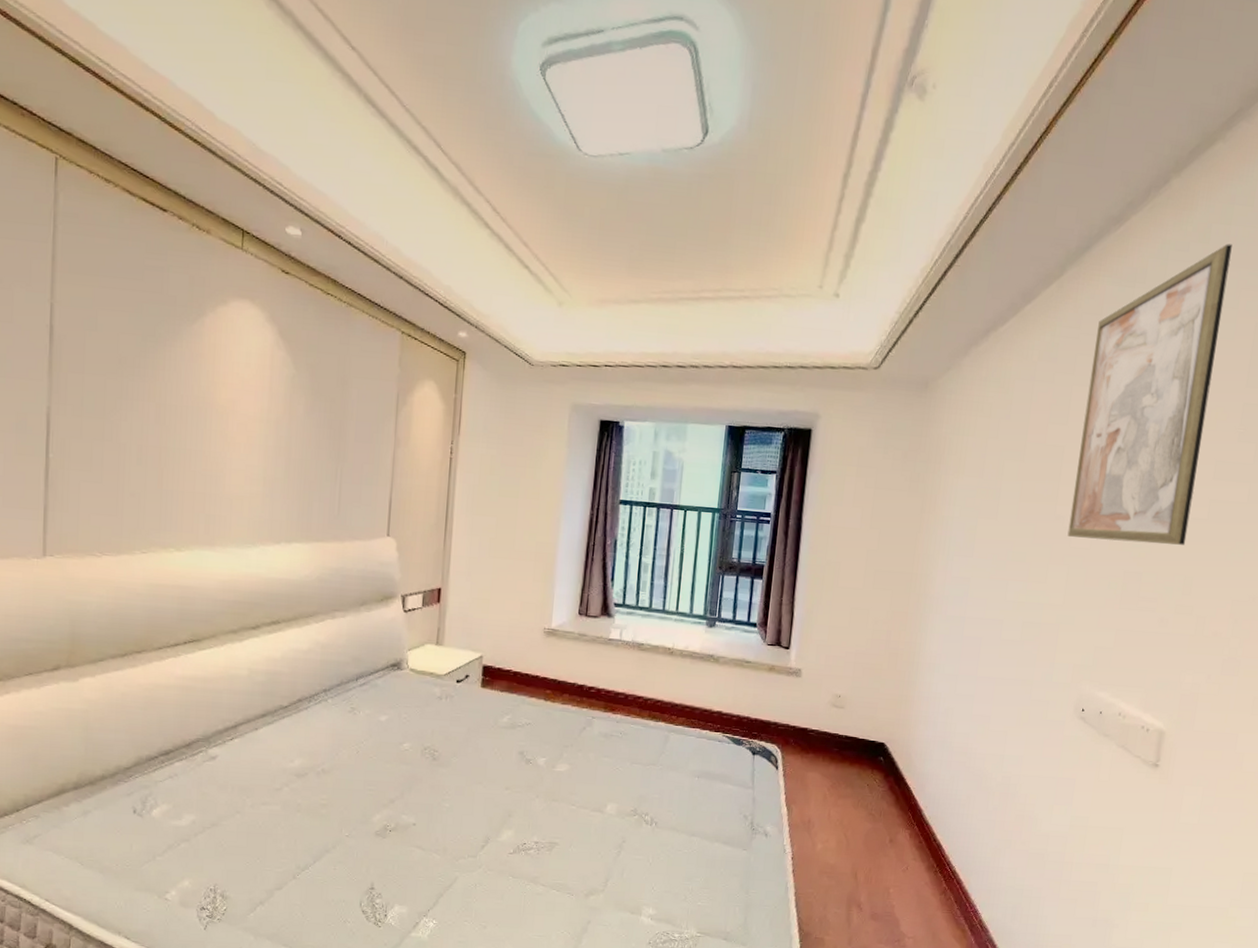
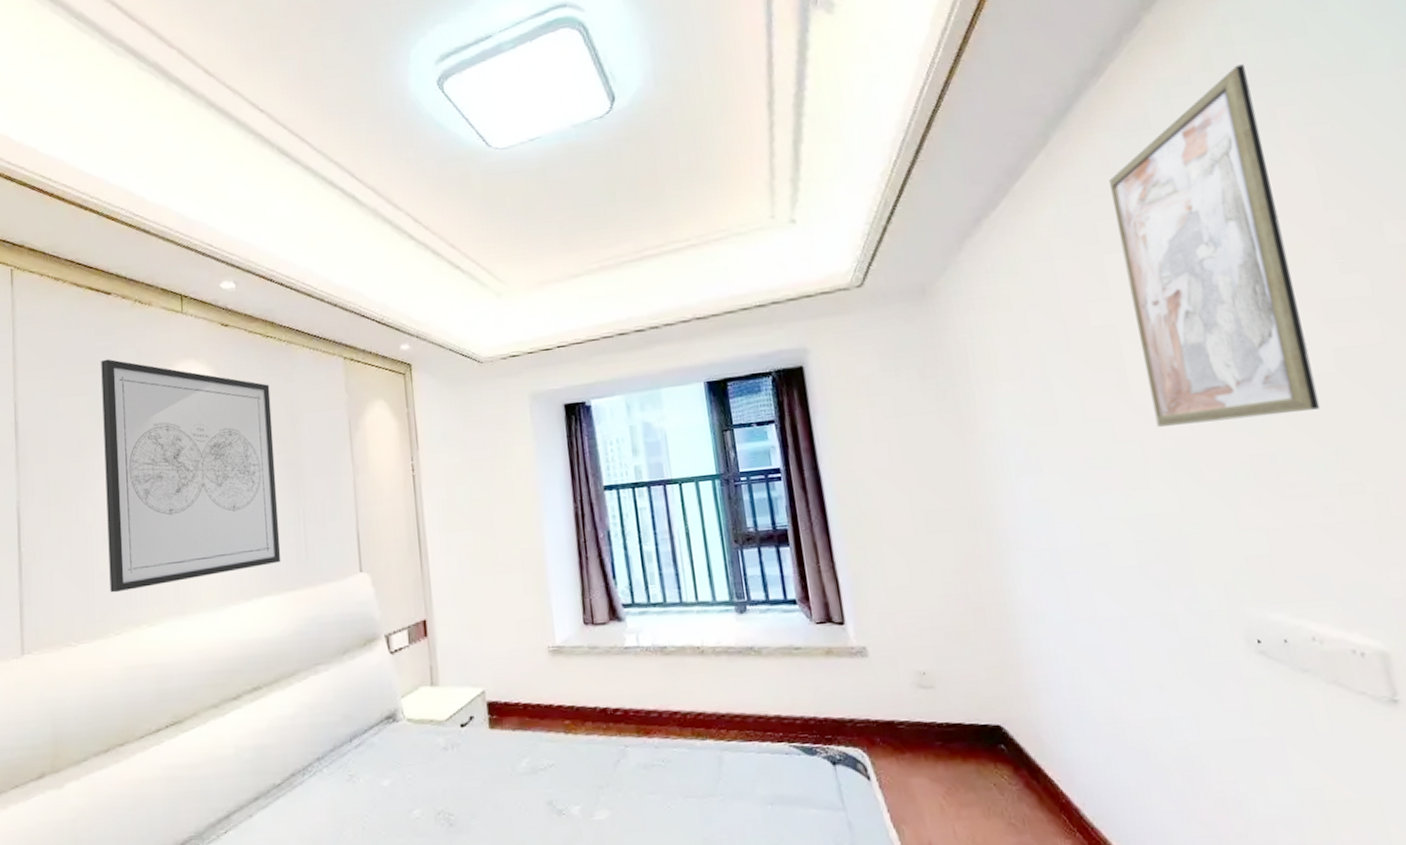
wall art: none [140,280,324,515] -> present [101,359,281,593]

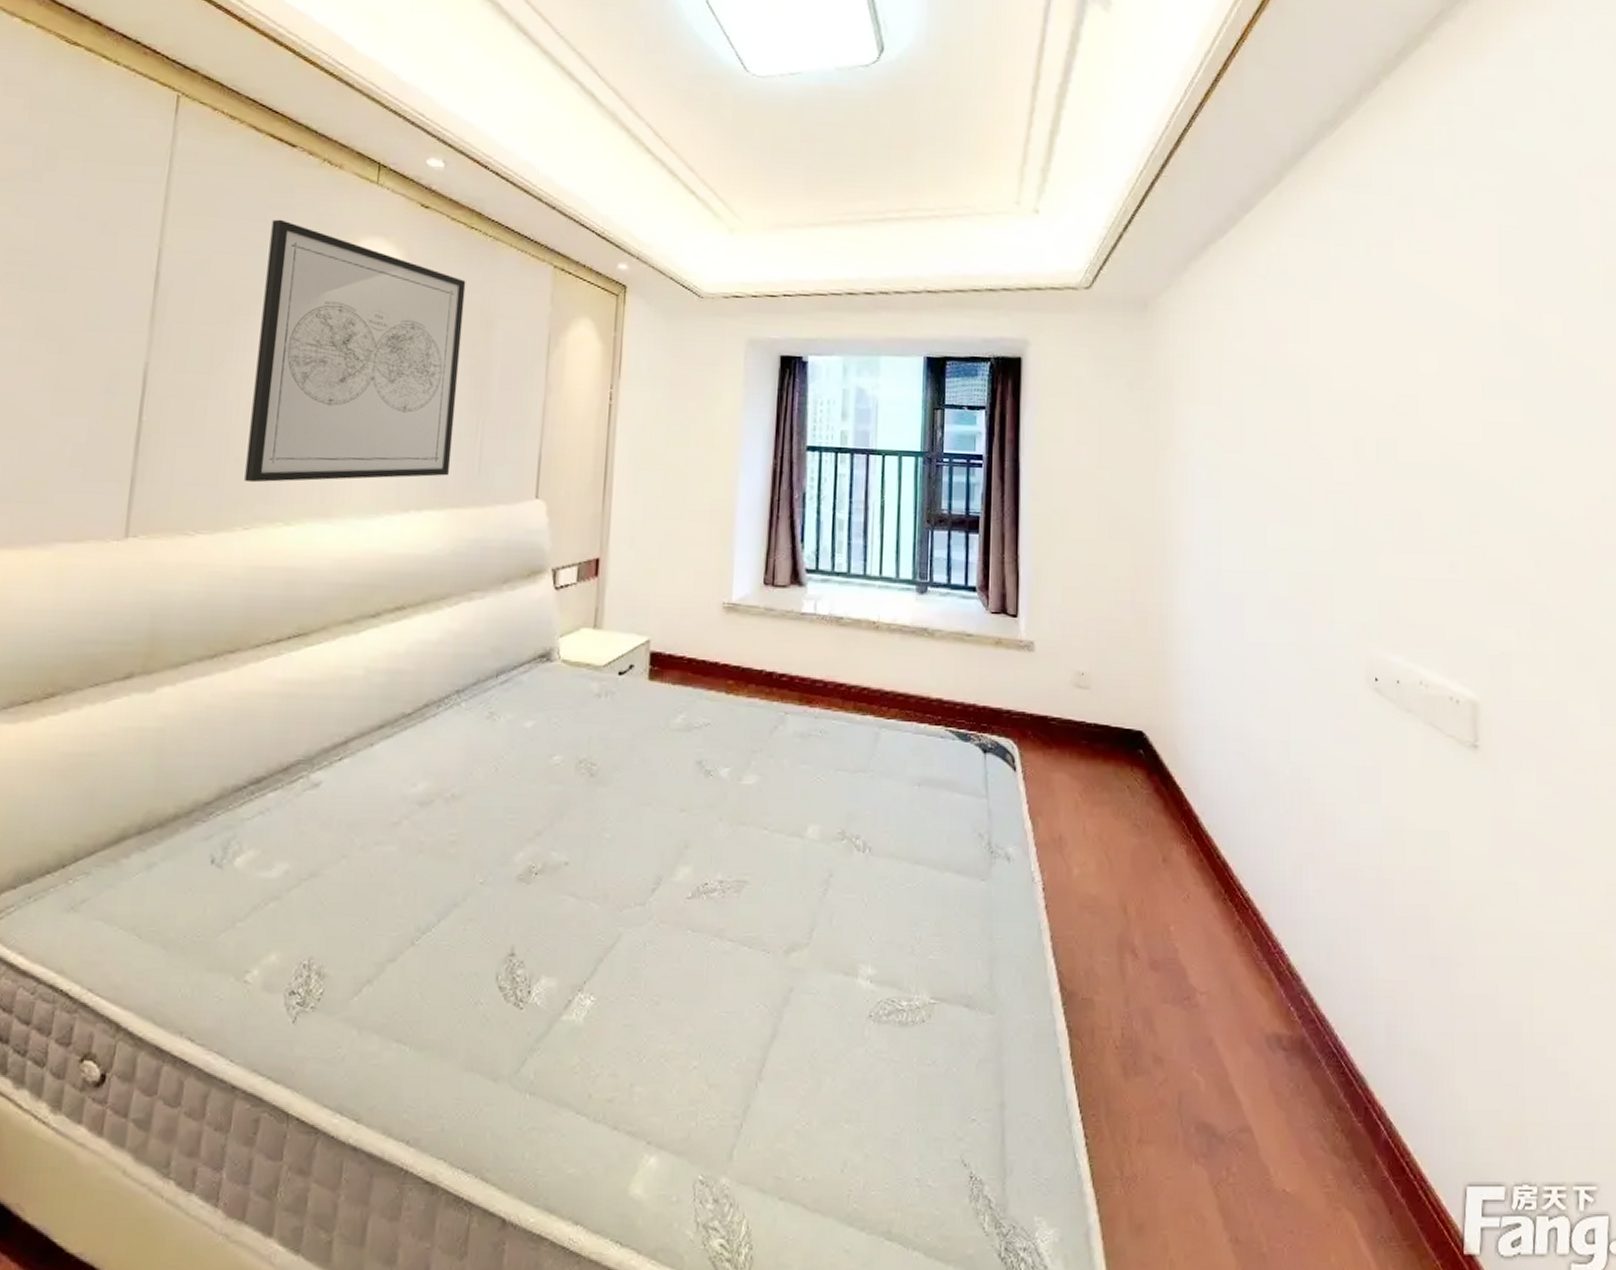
wall art: present [1109,64,1320,427] -> none [1326,144,1464,475]

